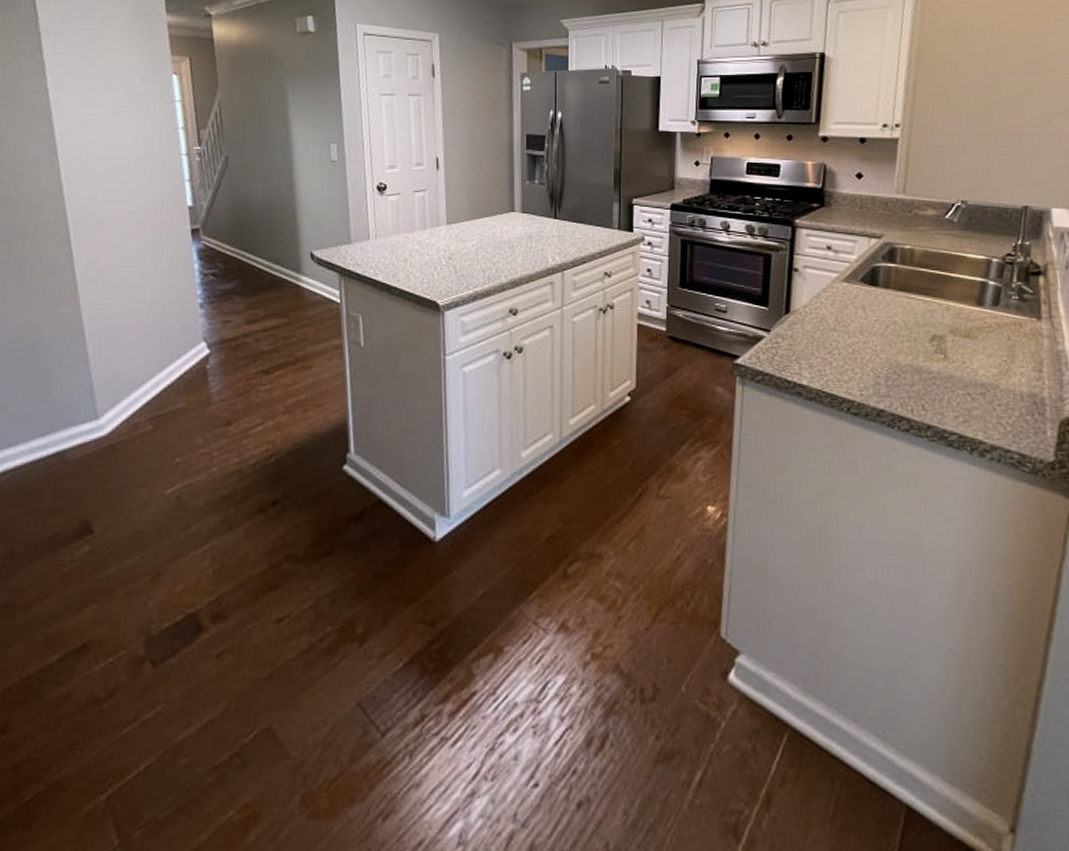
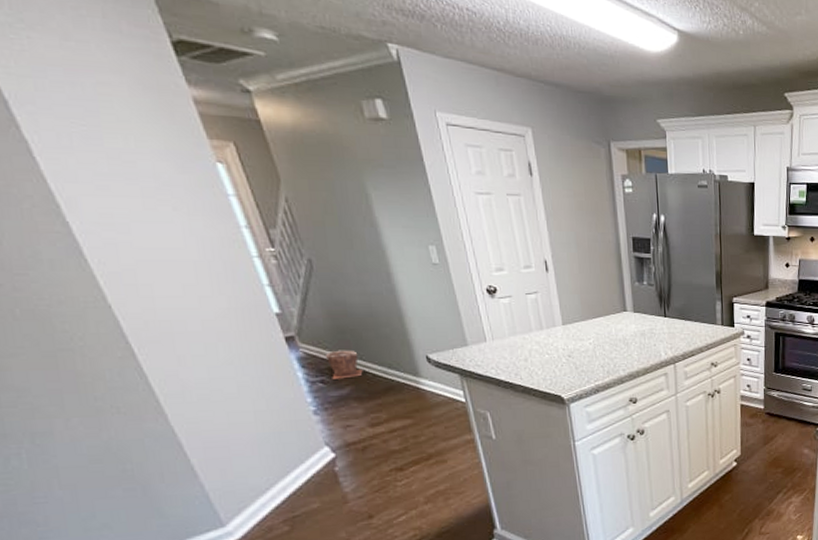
plant pot: none [221,243,251,272] -> present [325,350,363,379]

